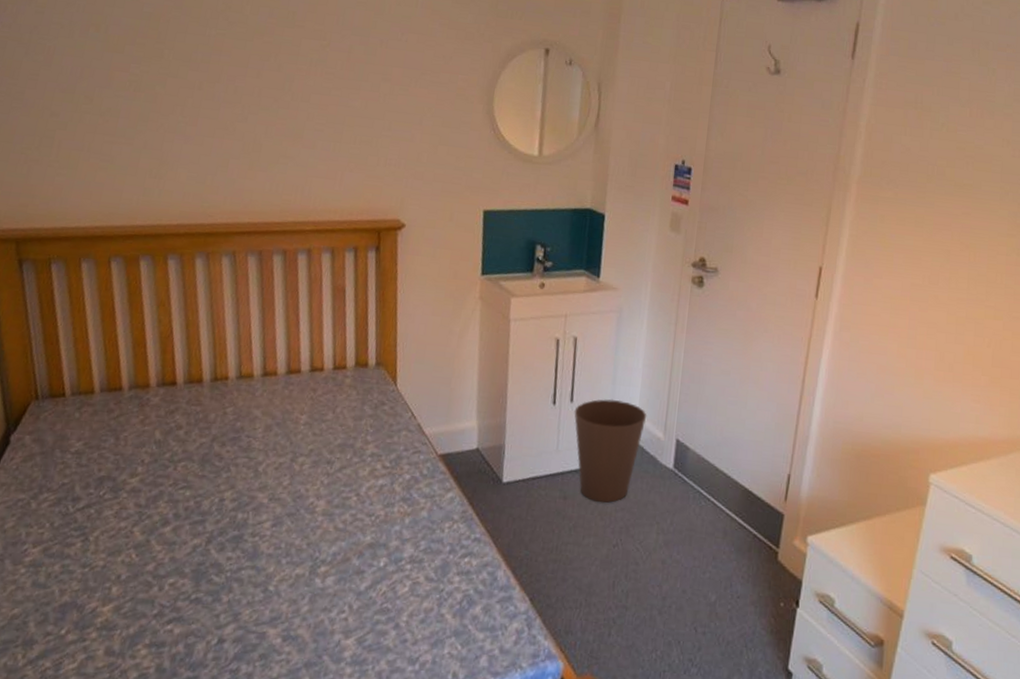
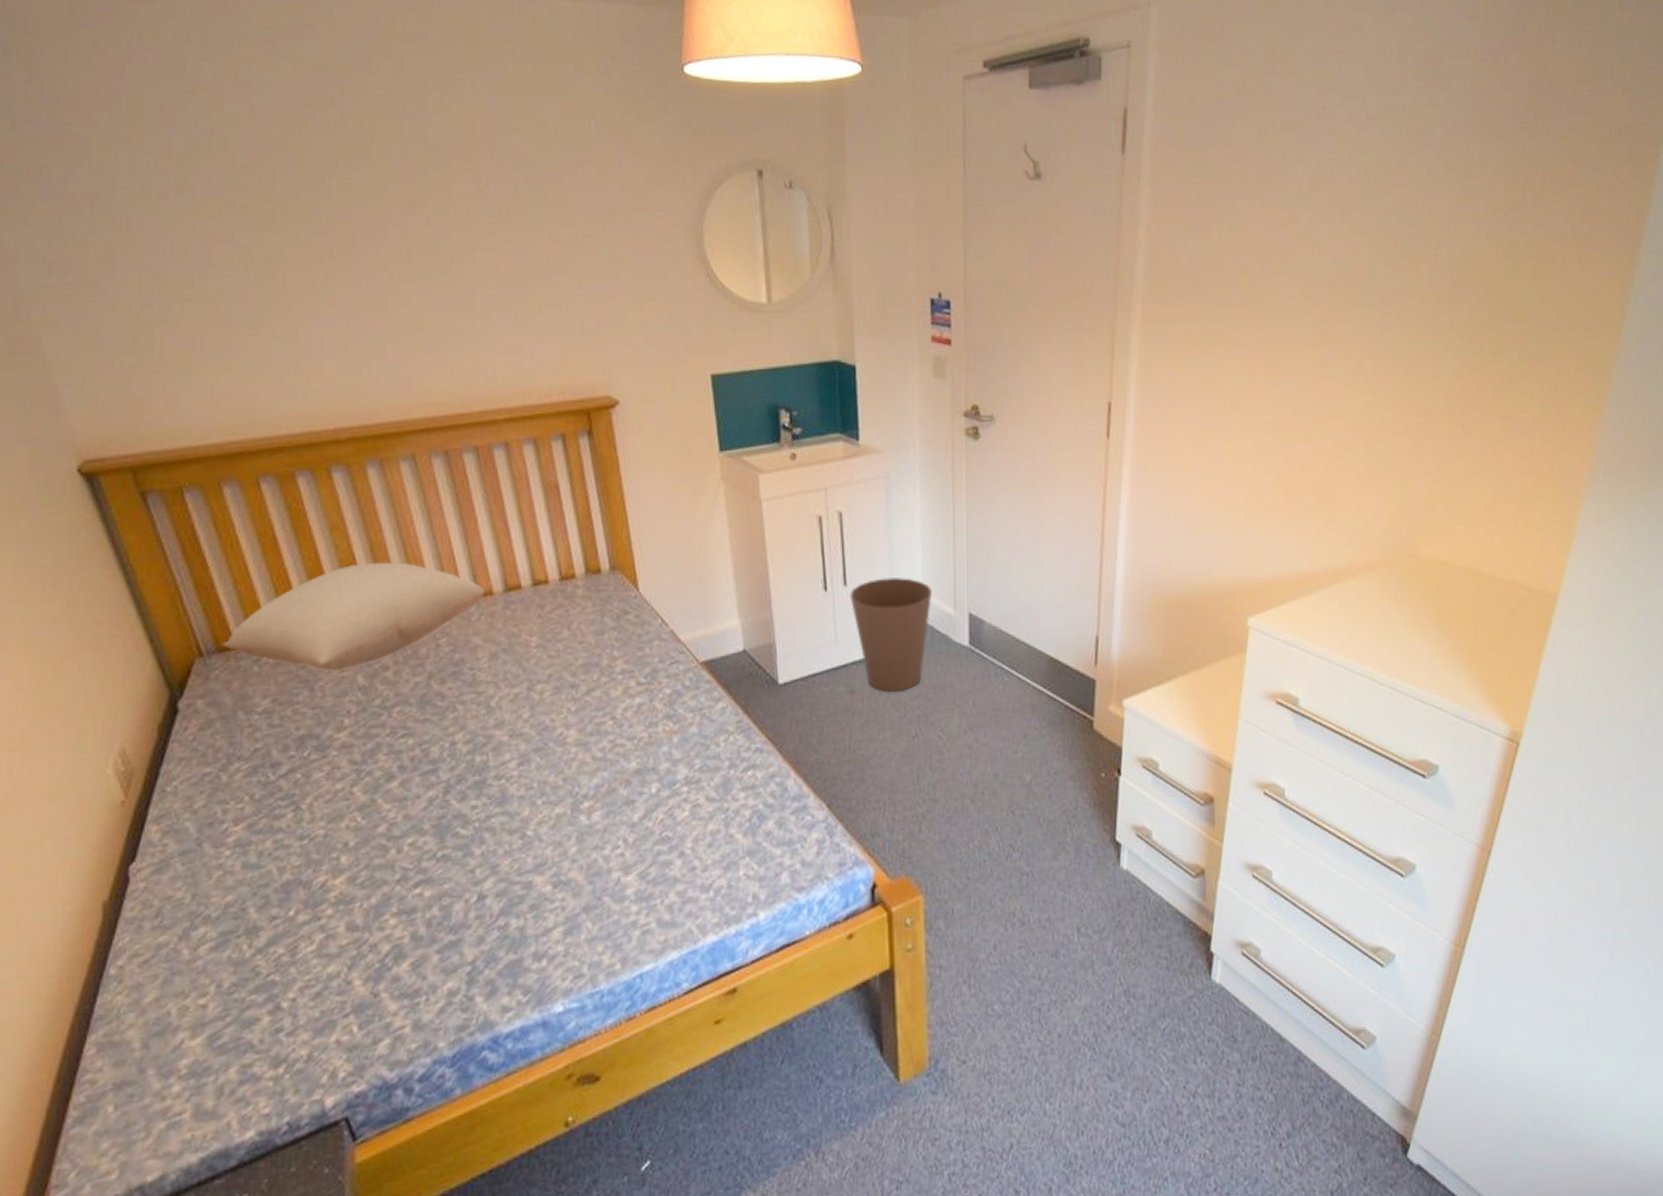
pillow: none [55,336,272,425] -> present [222,562,486,672]

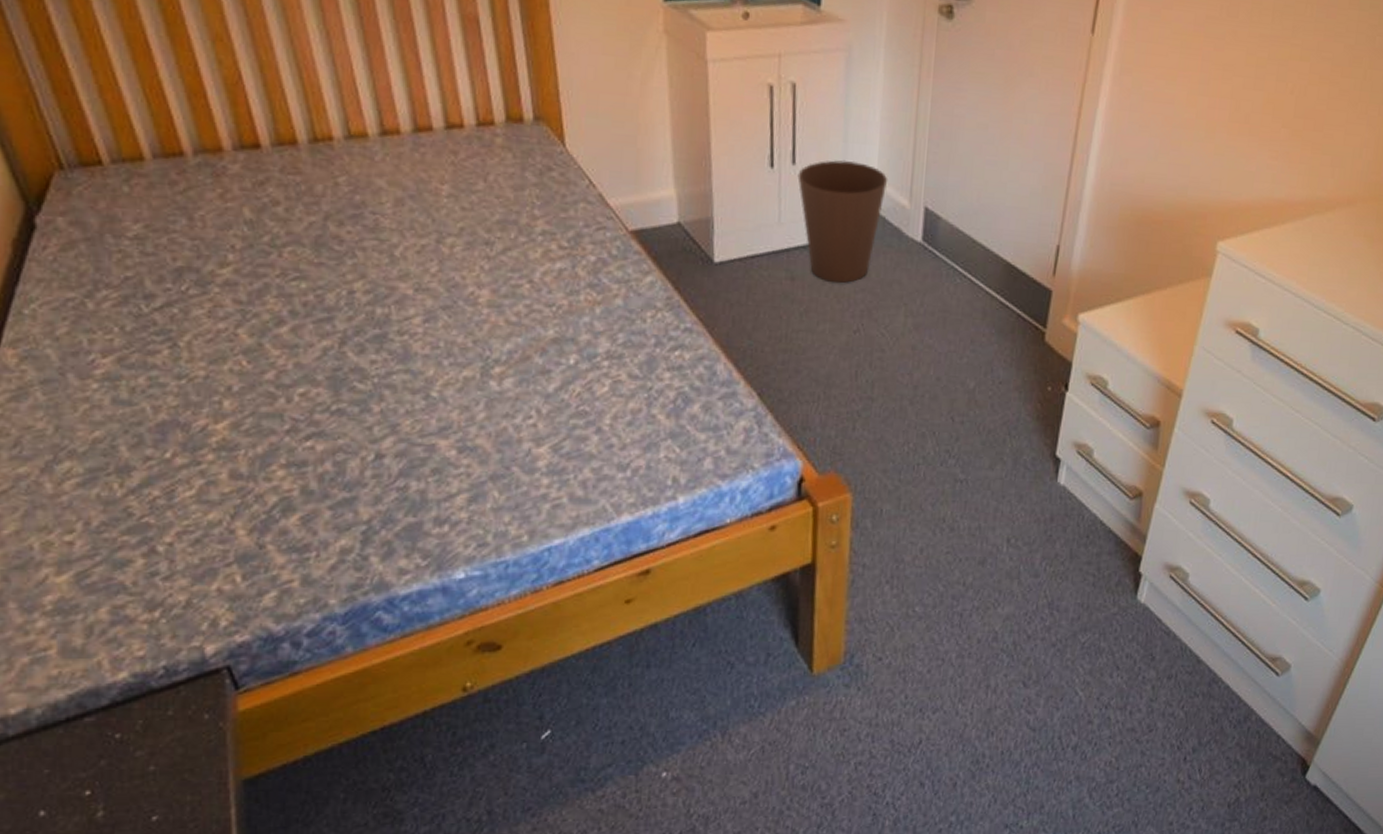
pillow: present [222,562,486,672] -> none [85,83,392,201]

